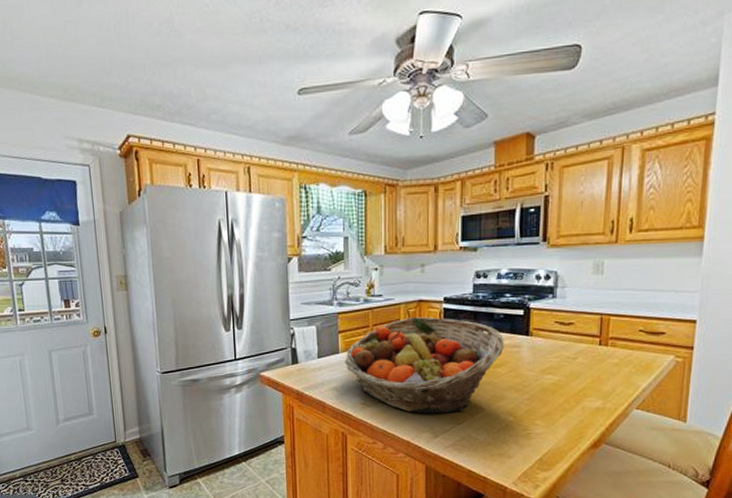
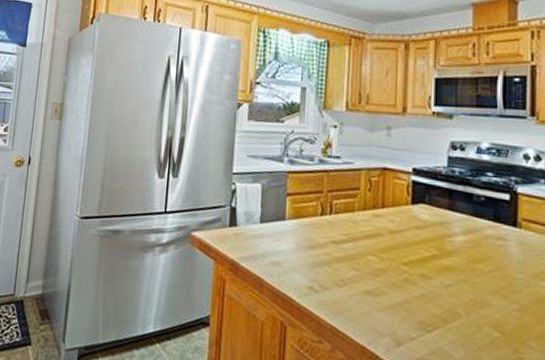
fruit basket: present [345,317,505,414] -> none [291,187,487,315]

